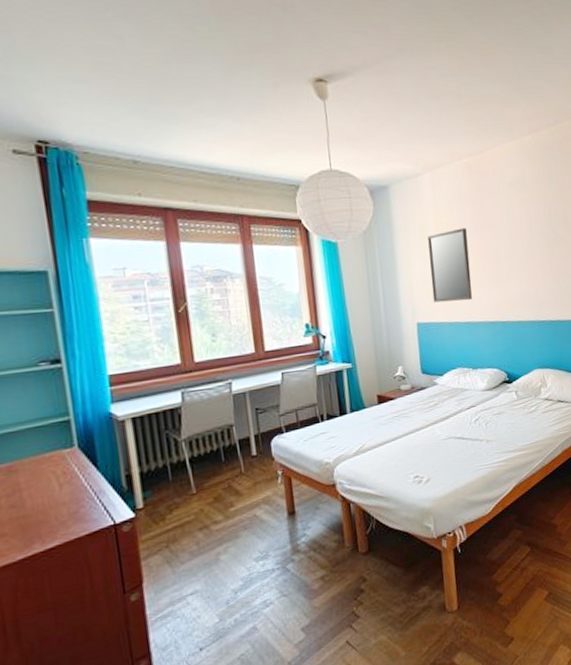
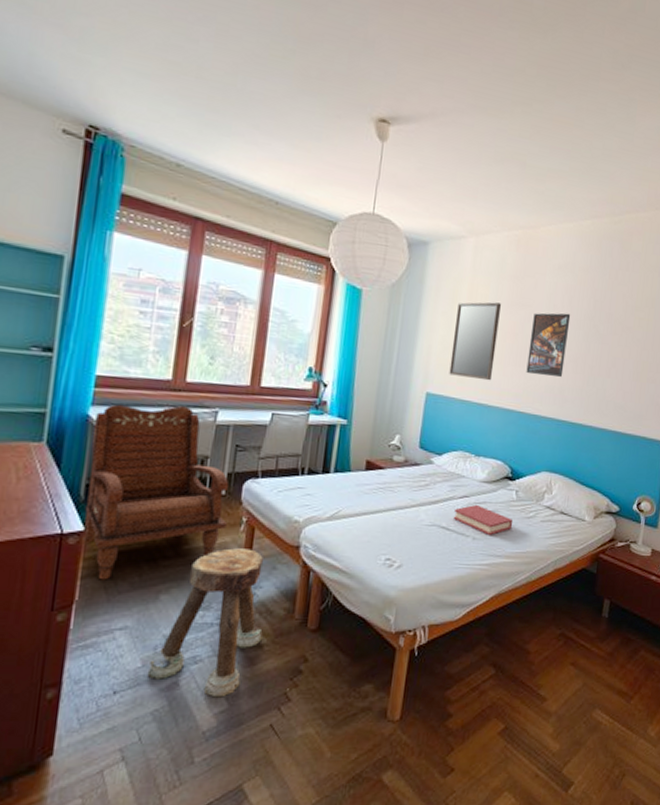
armchair: none [117,384,265,557] -> present [83,404,229,580]
stool: none [225,496,321,632] -> present [147,548,263,698]
hardback book: none [465,411,519,436] -> present [453,504,514,535]
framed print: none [497,224,535,287] -> present [526,313,571,377]

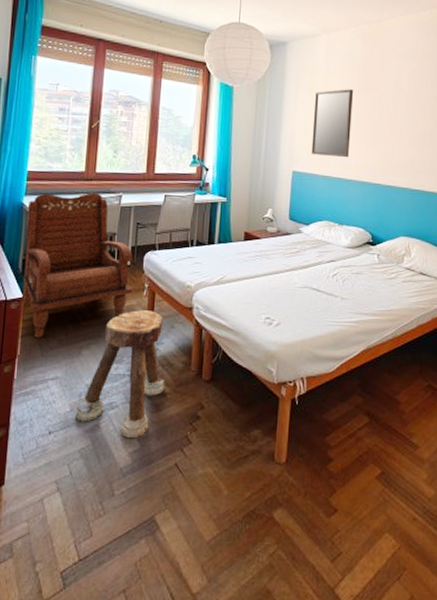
hardback book: present [453,504,514,535] -> none [322,267,377,295]
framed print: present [526,313,571,377] -> none [379,94,417,151]

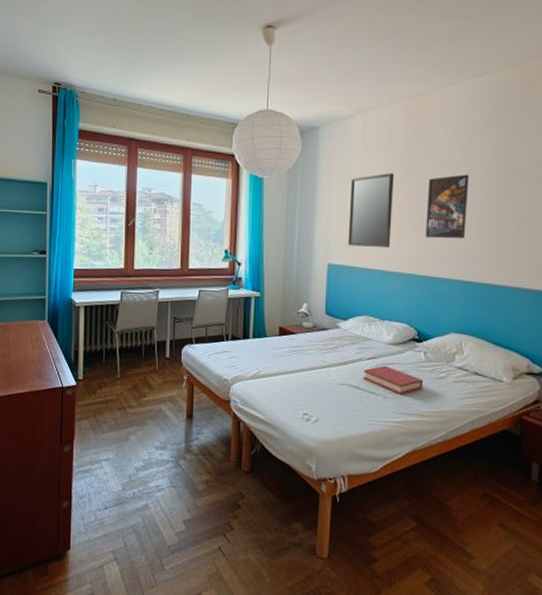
armchair: present [22,192,133,338] -> none [75,288,172,423]
stool: present [74,310,165,439] -> none [126,401,207,521]
hardback book: none [322,267,377,295] -> present [362,365,424,394]
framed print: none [379,94,417,151] -> present [425,174,470,239]

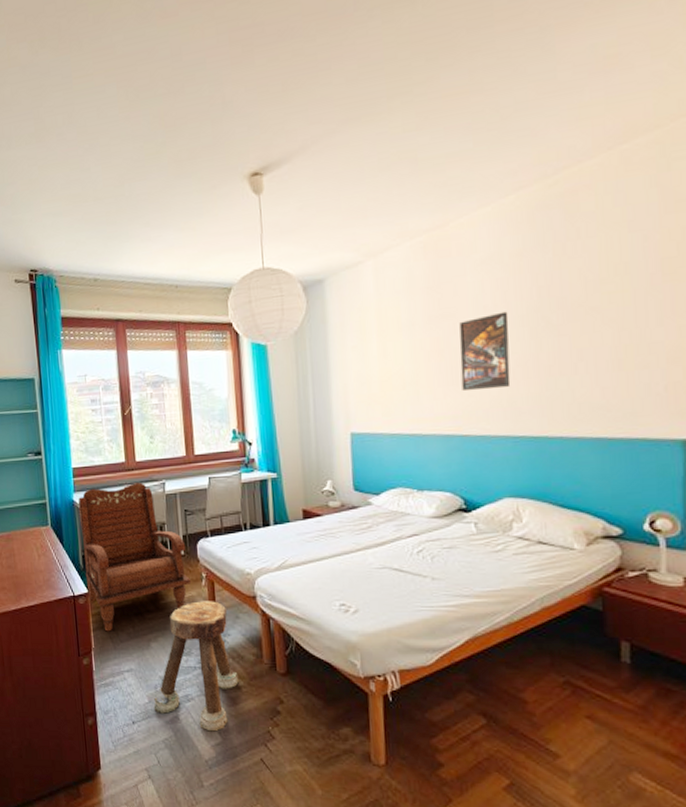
armchair: none [75,288,172,423] -> present [78,482,191,632]
stool: none [126,401,207,521] -> present [153,601,239,732]
home mirror: present [348,173,394,248] -> none [368,321,422,410]
hardback book: present [362,365,424,394] -> none [404,542,478,574]

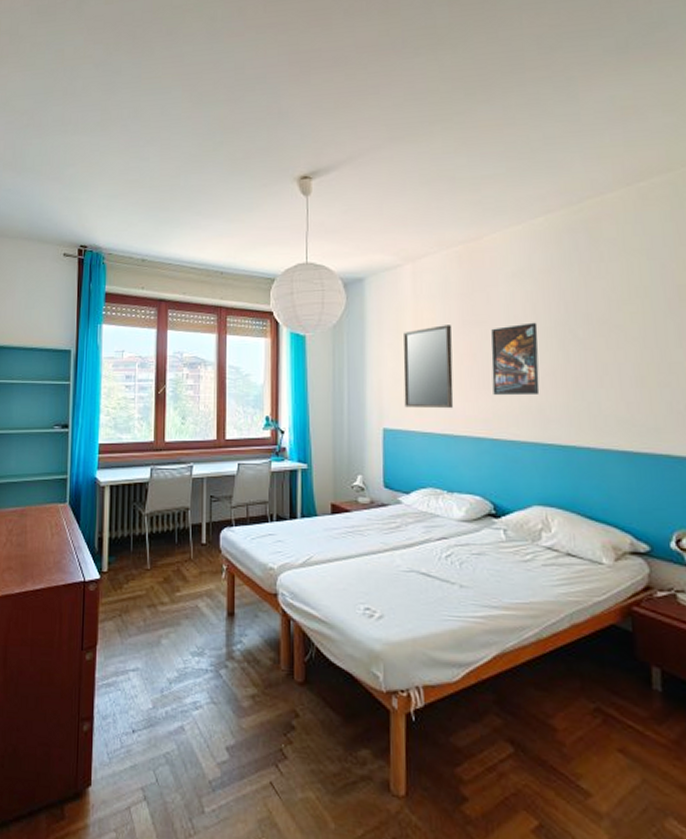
armchair: present [78,482,191,632] -> none [99,464,210,624]
stool: present [153,601,239,732] -> none [157,595,253,747]
home mirror: none [368,321,422,410] -> present [403,325,454,409]

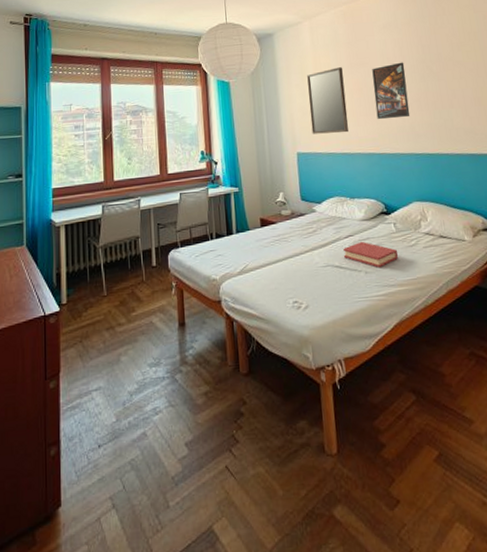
hardback book: none [432,546,507,582] -> present [343,241,398,268]

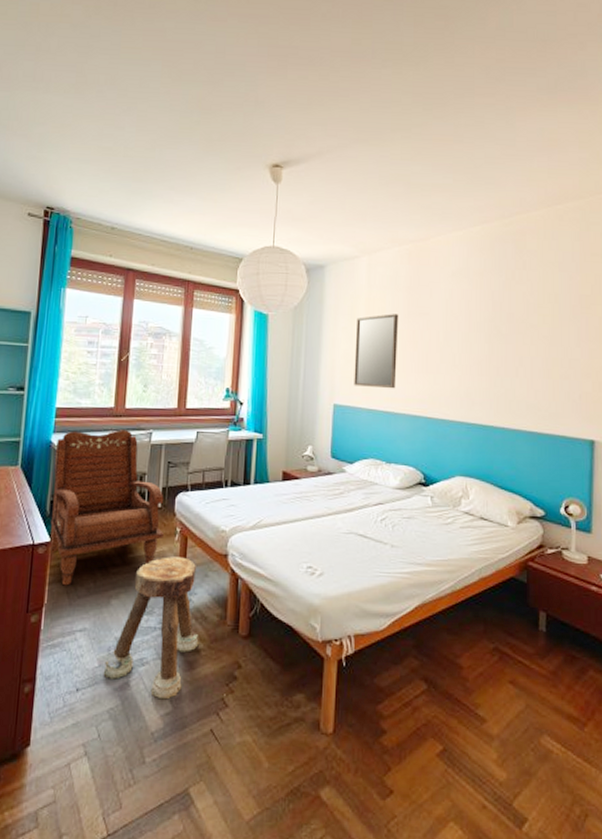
armchair: none [55,200,161,350] -> present [49,429,164,586]
stool: none [121,308,205,445] -> present [103,557,199,700]
hardback book: present [343,241,398,268] -> none [369,511,431,542]
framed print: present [372,62,410,120] -> none [430,317,470,381]

